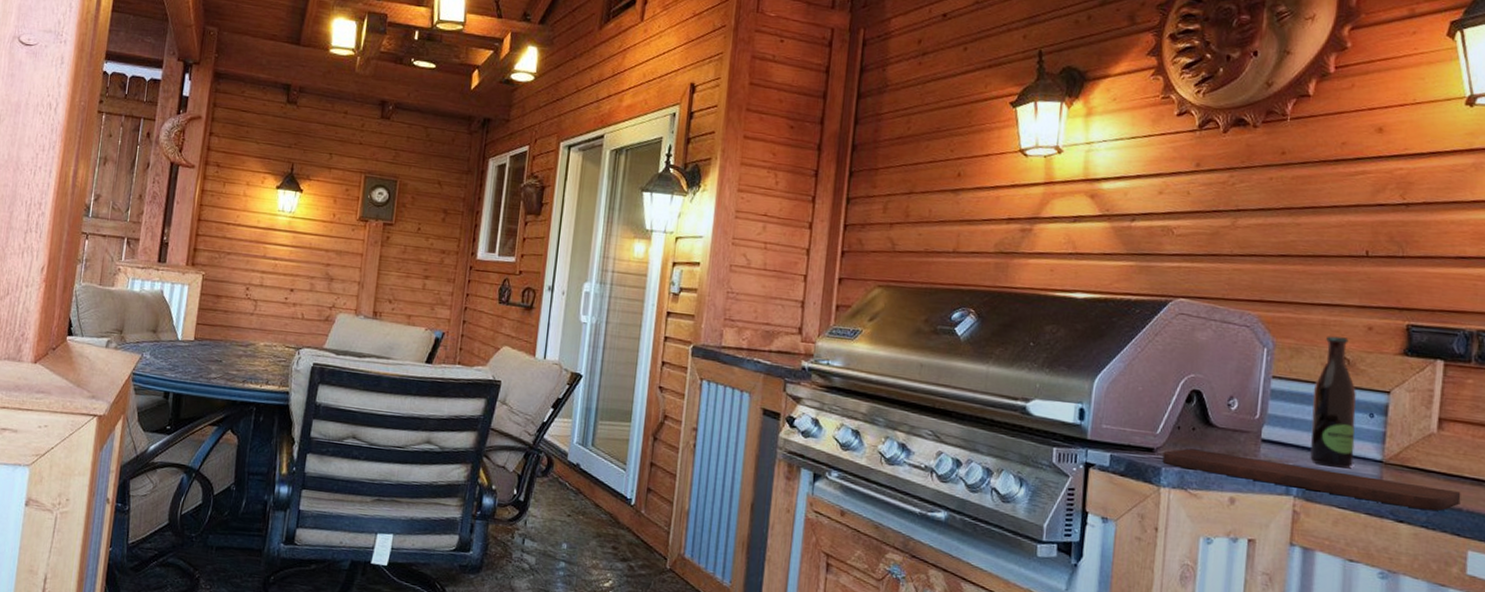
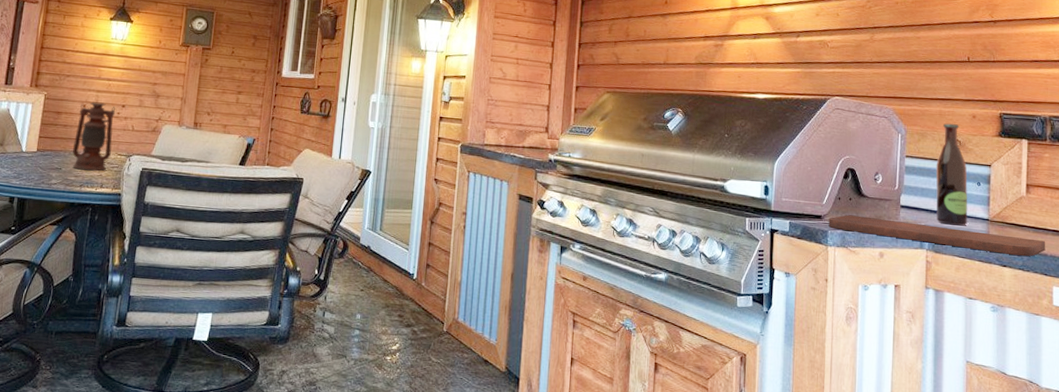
lantern: none [233,284,283,365] -> present [72,101,116,172]

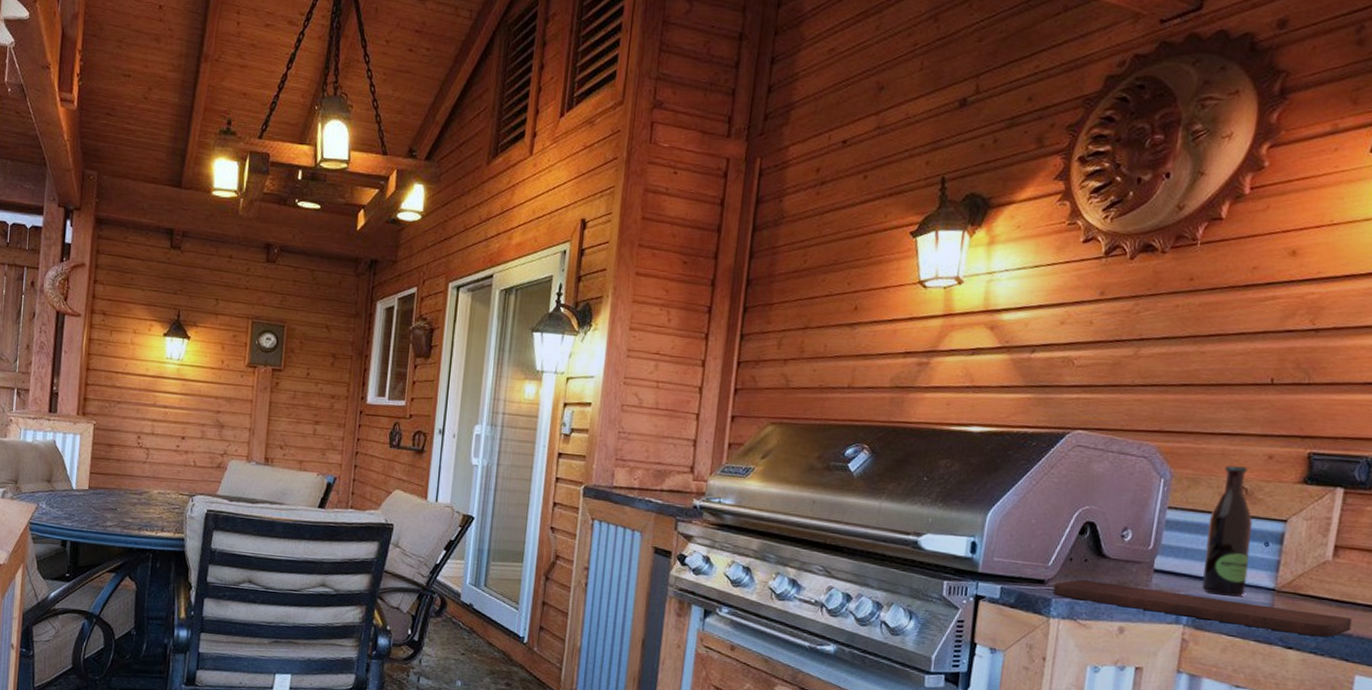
lantern: present [72,101,116,172] -> none [127,432,175,513]

